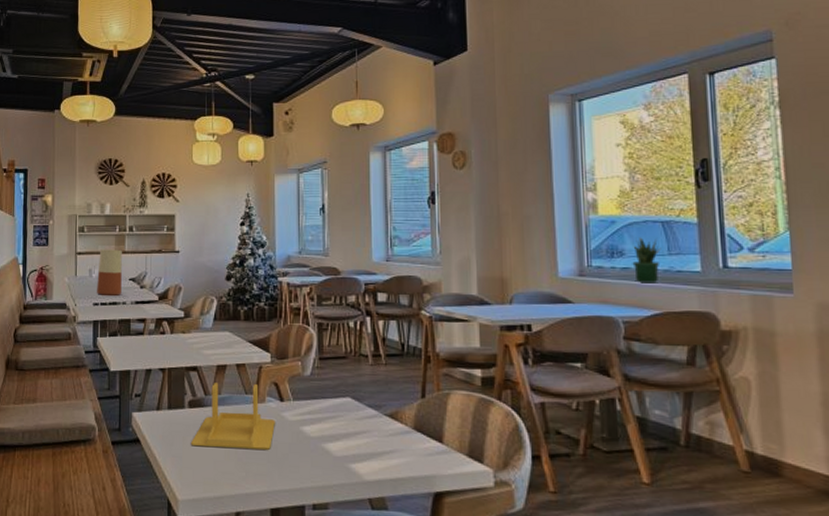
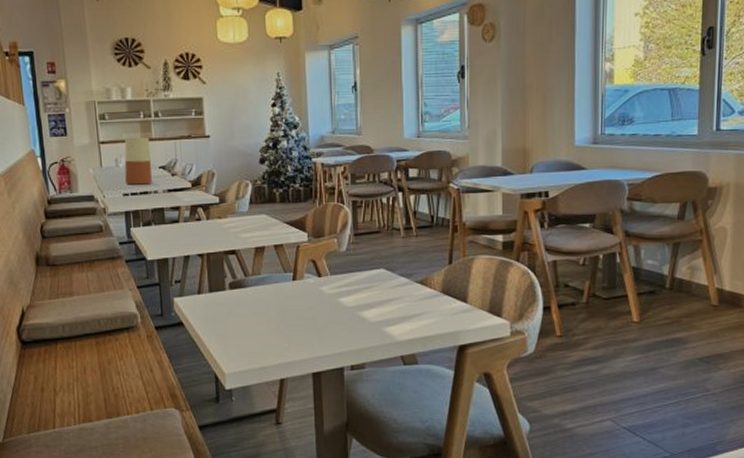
napkin holder: present [190,383,275,450] -> none [233,262,314,325]
planter: present [632,237,661,284] -> none [640,105,666,148]

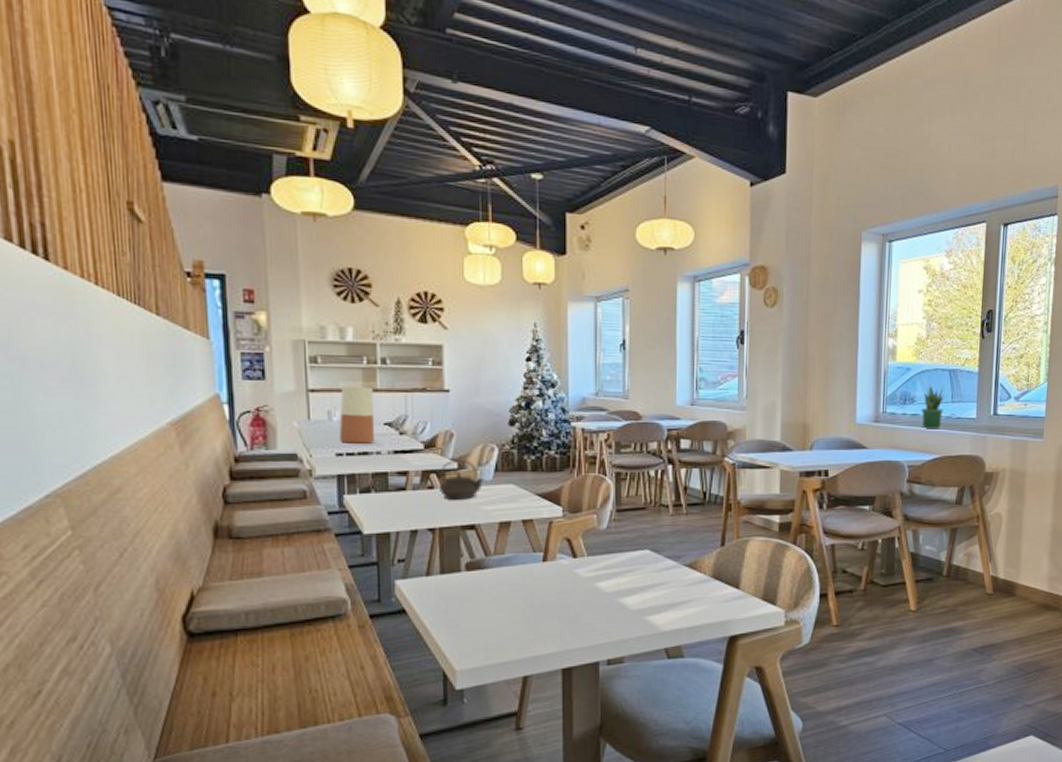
teapot: none [205,194,241,229] -> present [439,459,484,500]
planter: none [640,105,666,148] -> present [921,385,946,430]

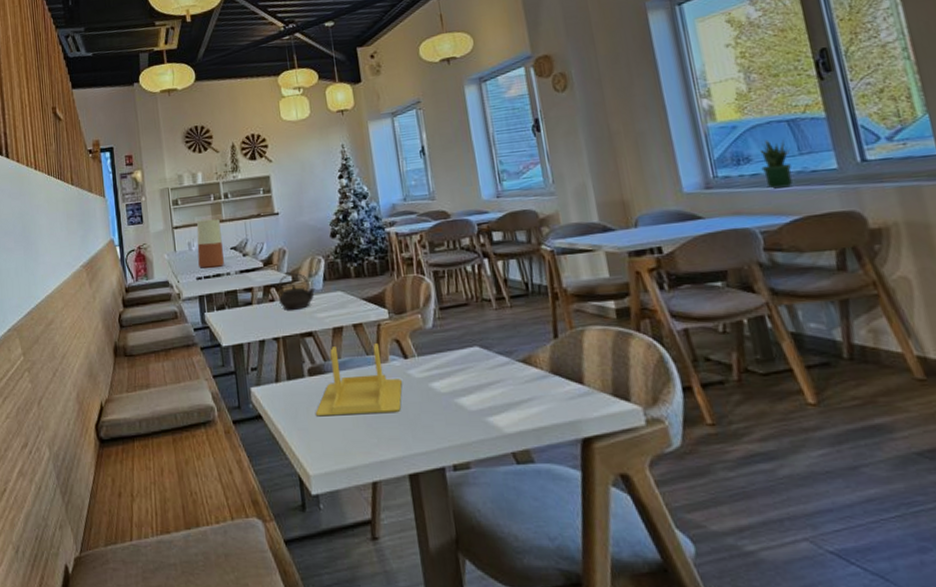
napkin holder: none [469,540,567,612] -> present [315,342,402,417]

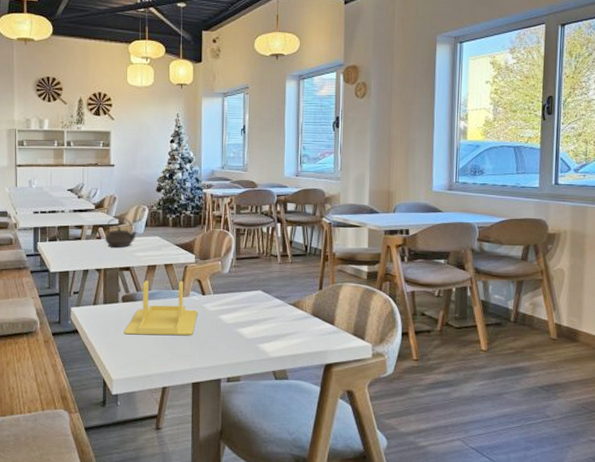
vase: present [196,219,224,269] -> none [37,162,60,205]
planter: present [759,139,793,189] -> none [489,159,512,197]

